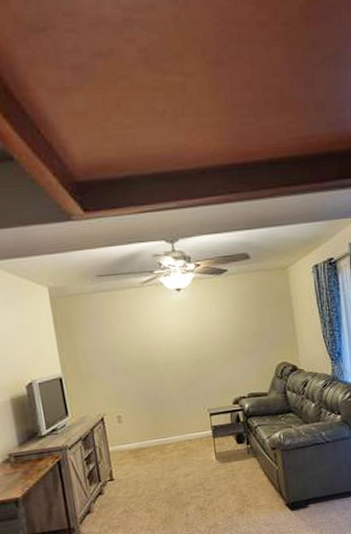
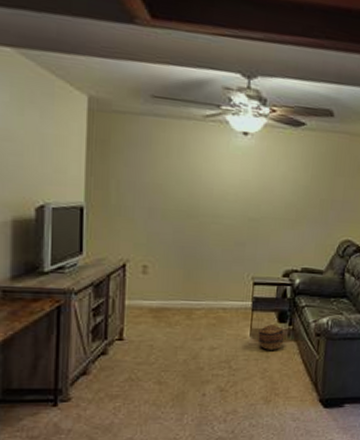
basket: none [222,446,246,469] -> present [258,325,284,350]

